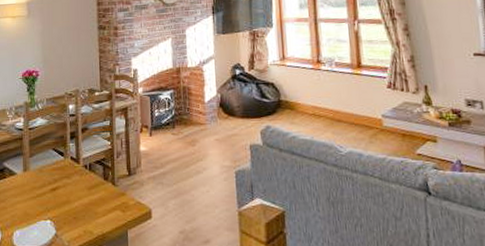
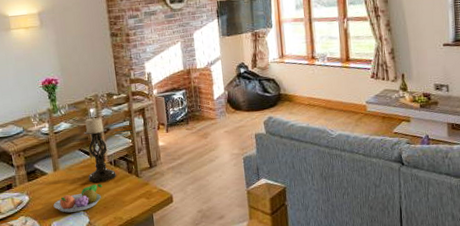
fruit bowl: none [18,190,75,221] -> present [53,184,103,213]
candle holder: none [59,113,91,188] -> present [83,116,116,183]

